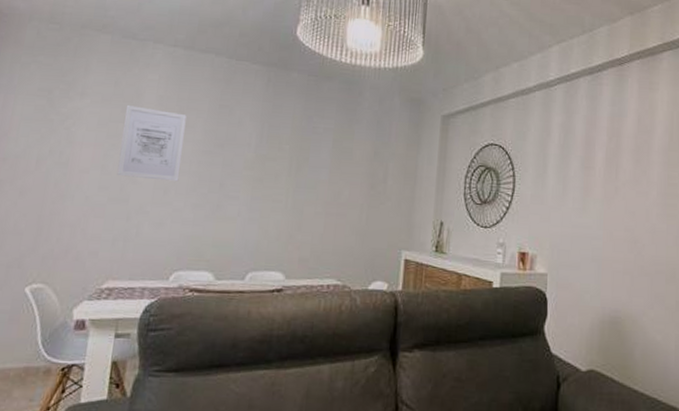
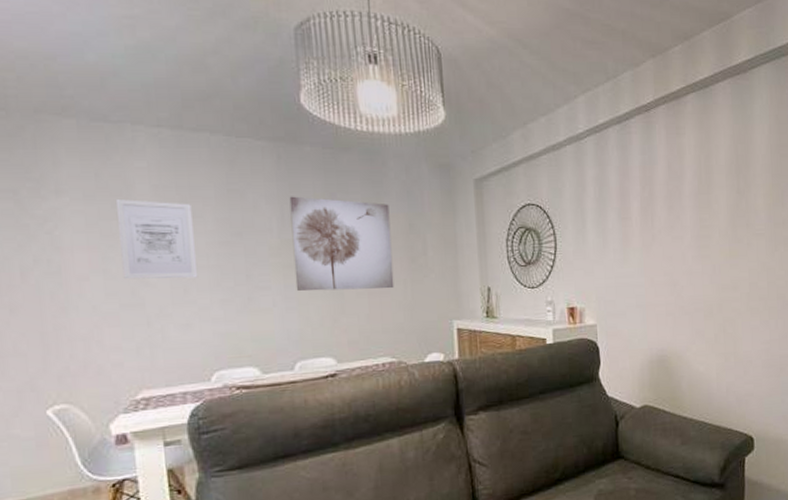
wall art: none [261,116,359,212] -> present [289,196,394,292]

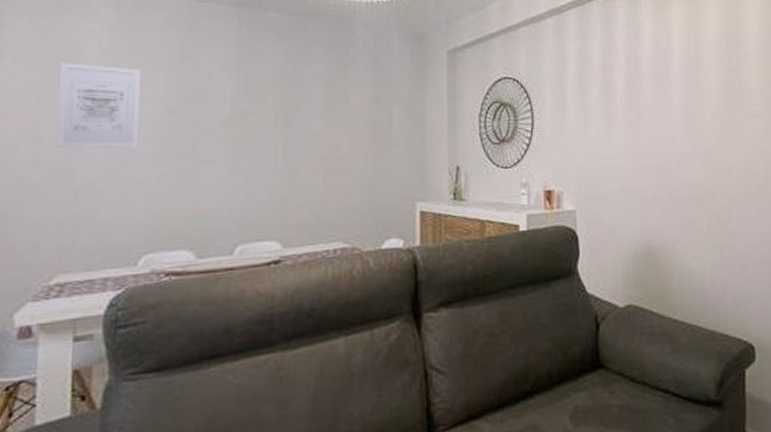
wall art: present [289,196,394,292] -> none [245,63,354,166]

